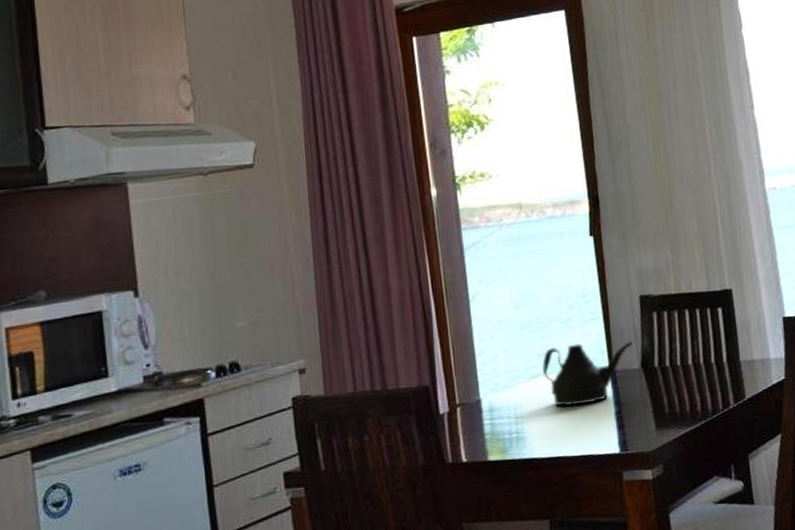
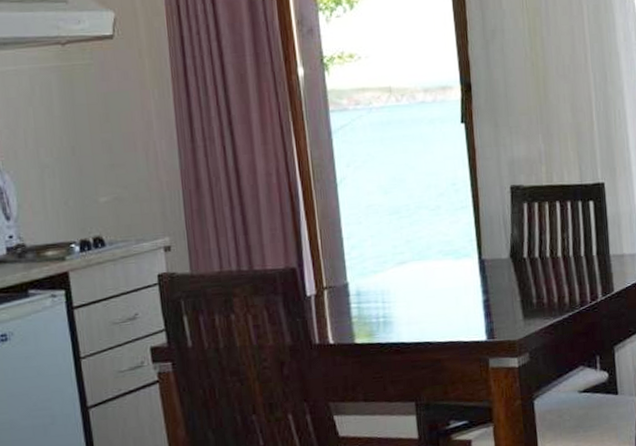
teapot: present [542,342,633,406] -> none [410,231,502,293]

